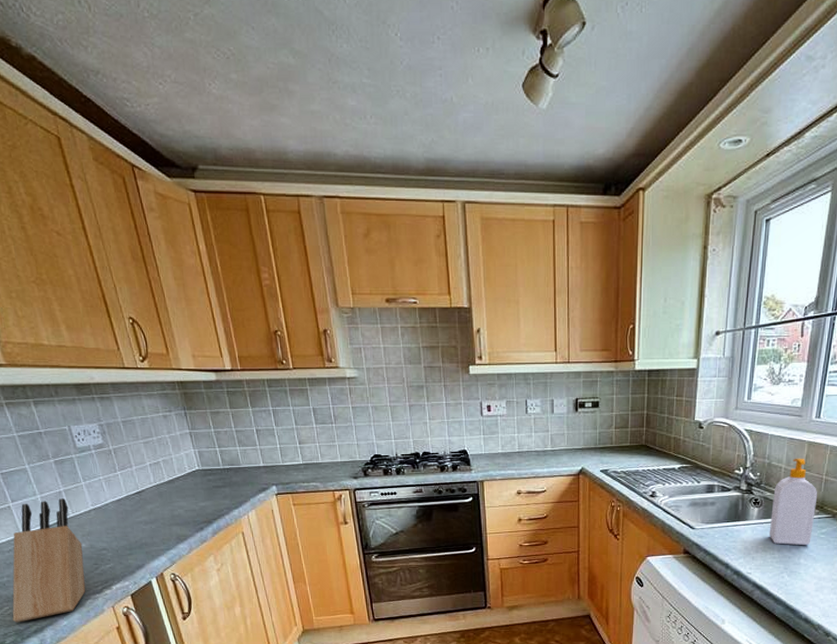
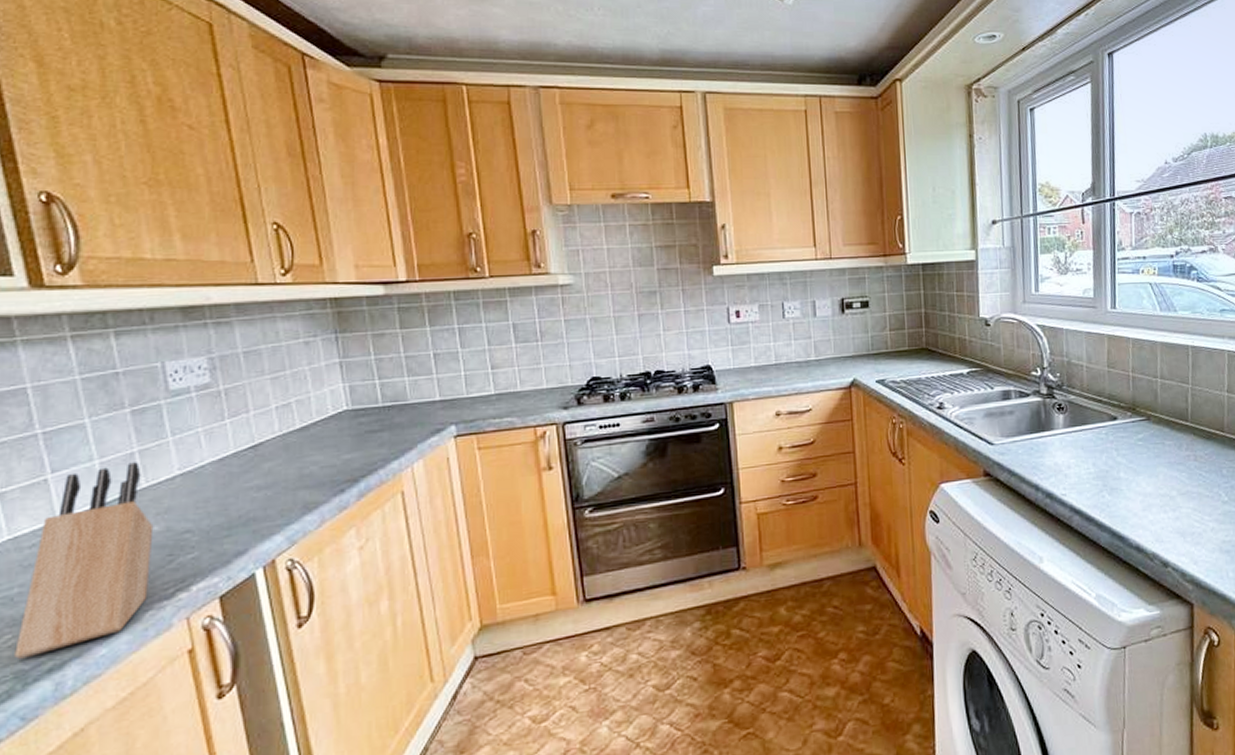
soap bottle: present [768,458,818,546] -> none [1078,353,1129,457]

